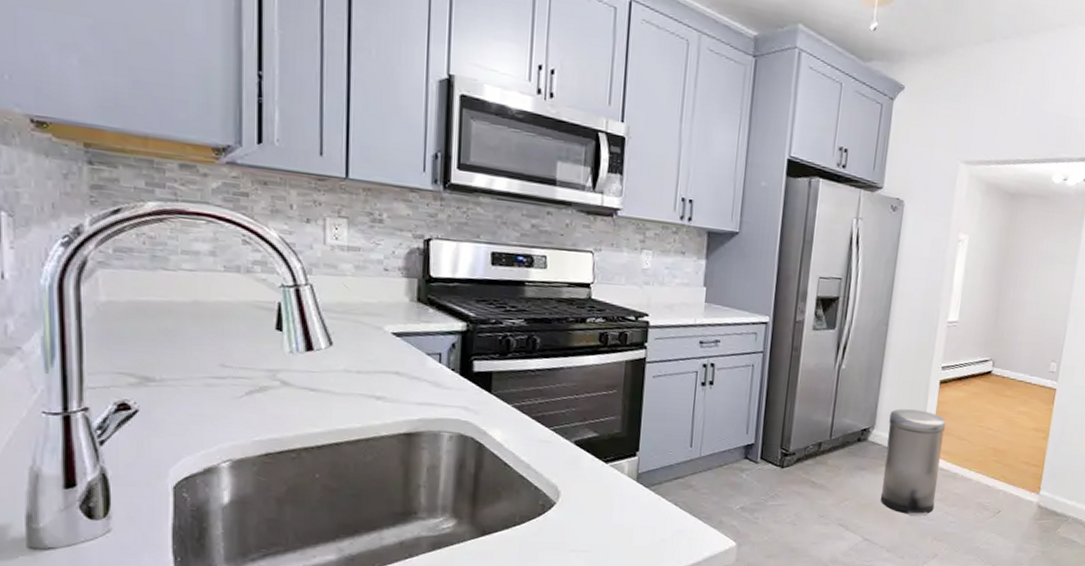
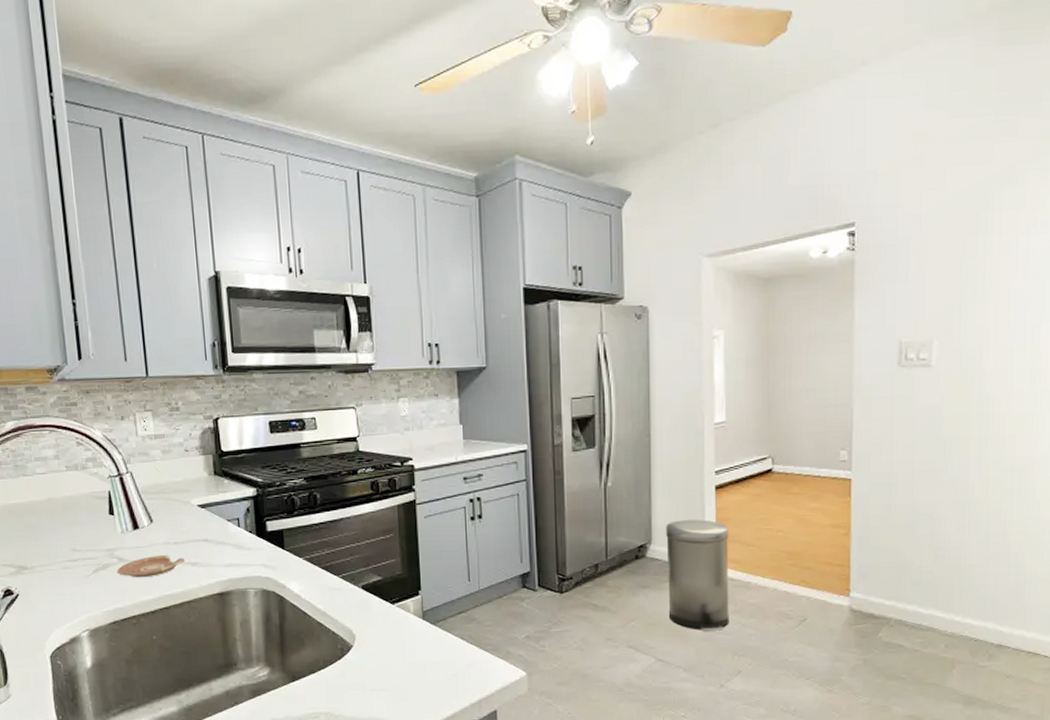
dish: none [278,383,368,407] -> present [117,554,185,578]

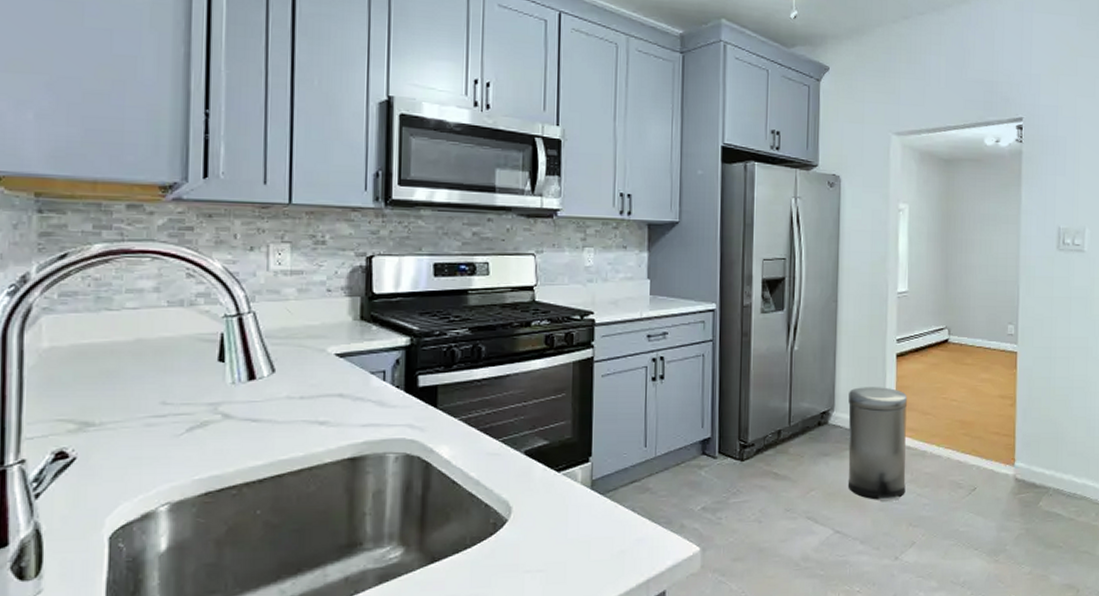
dish: present [117,554,185,578] -> none [219,411,311,439]

